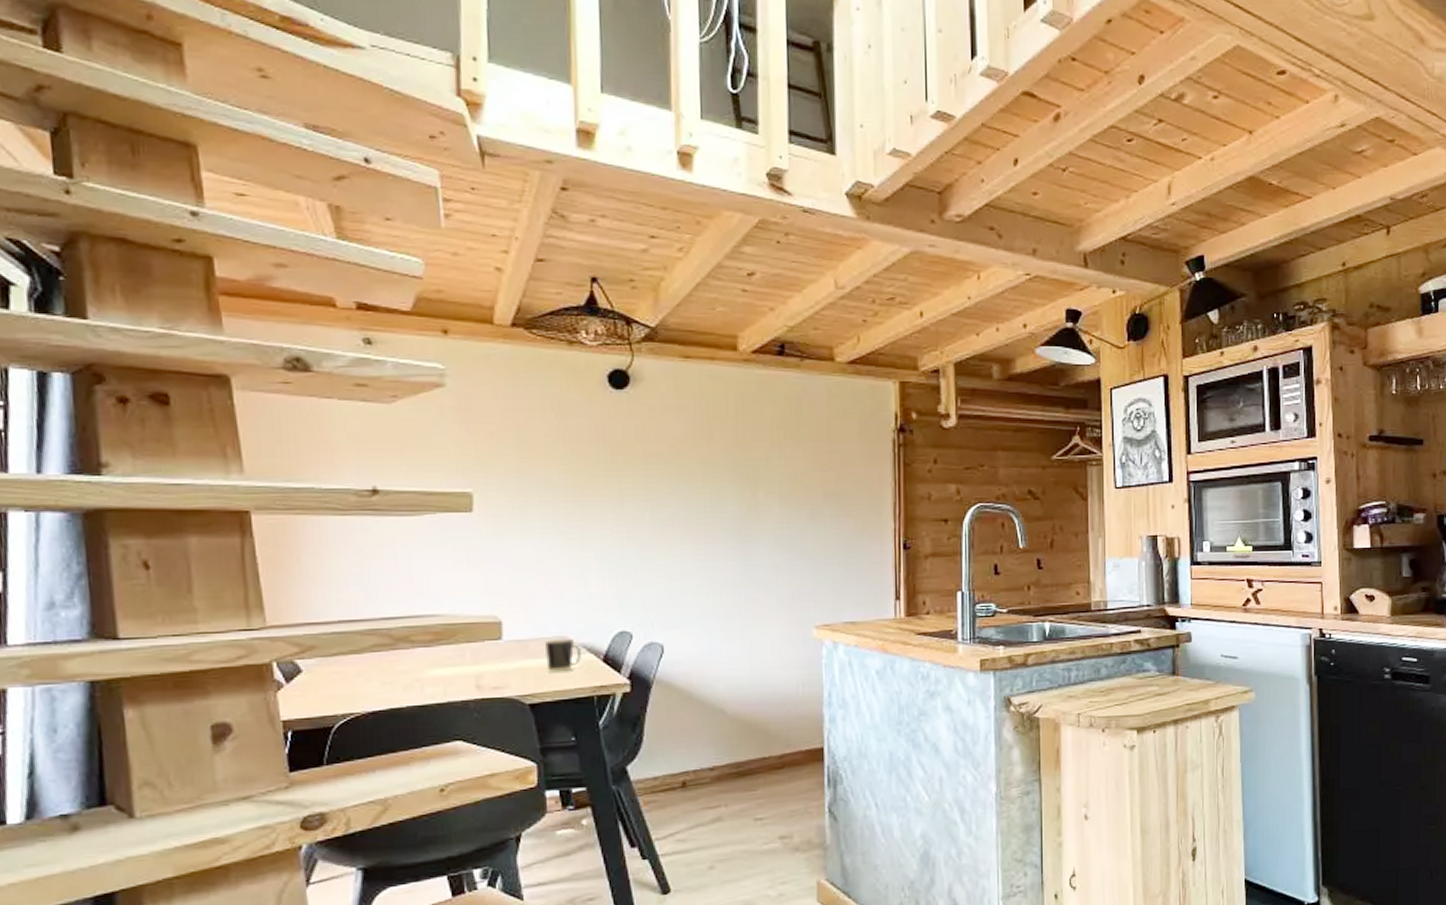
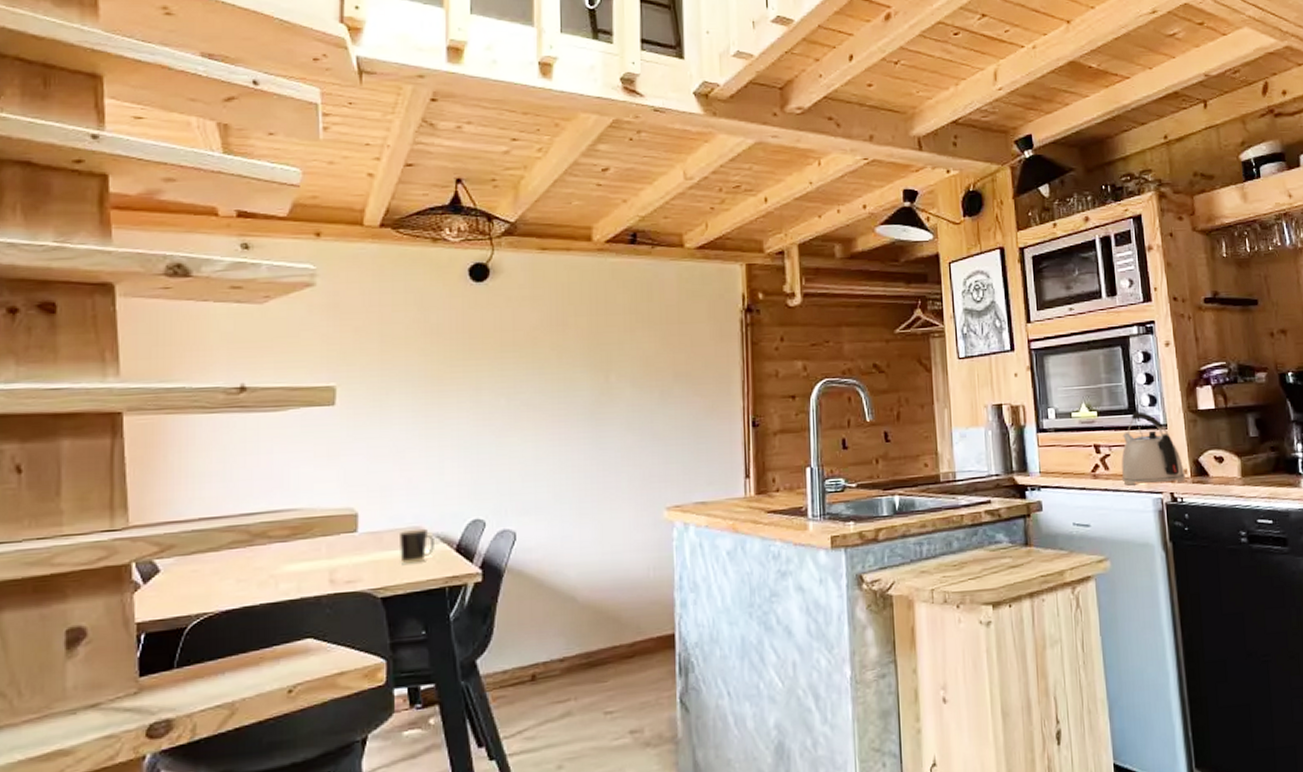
kettle: none [1272,548,1335,620] -> present [1121,411,1186,486]

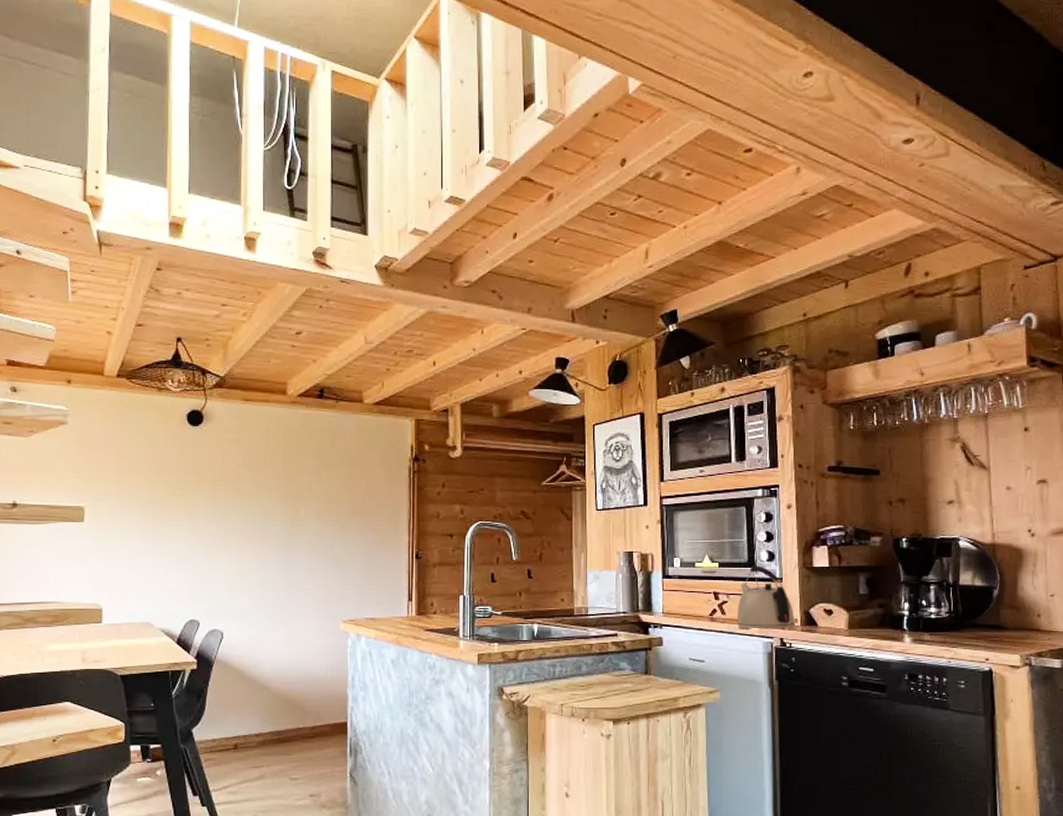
mug: present [400,529,434,564] -> none [134,625,160,651]

